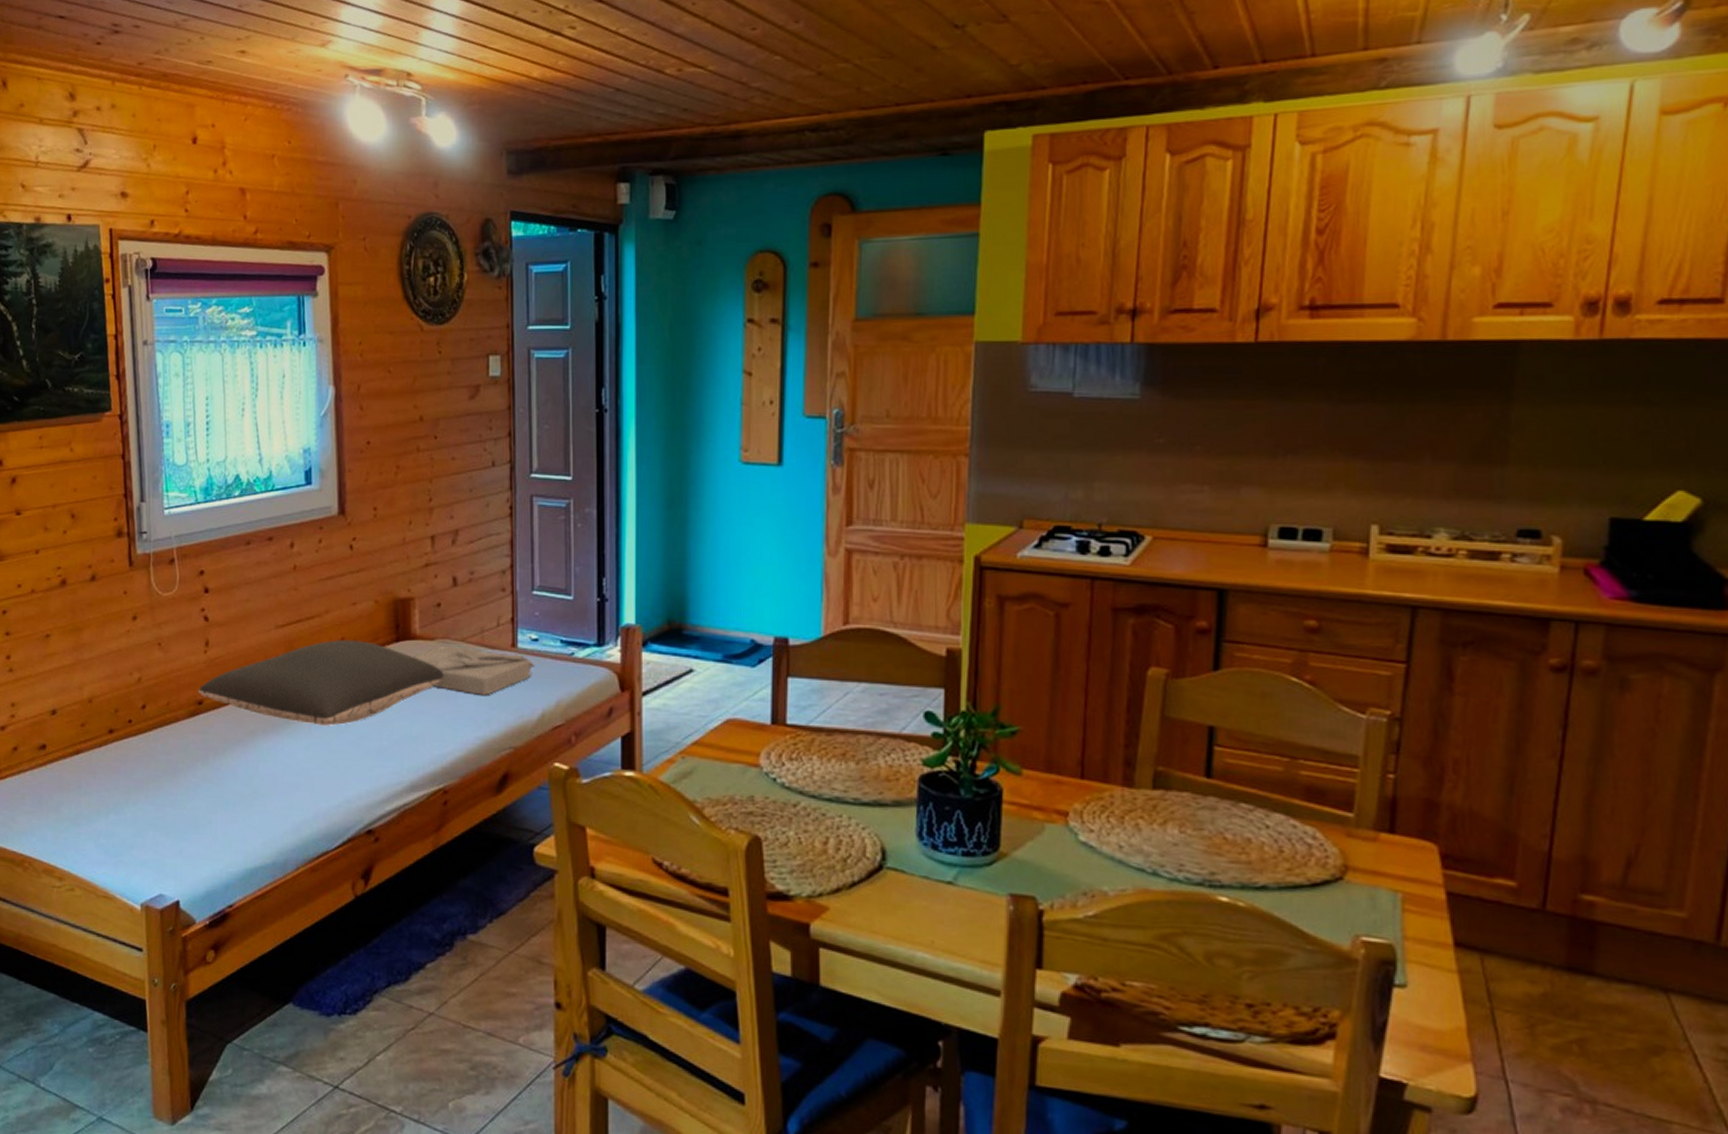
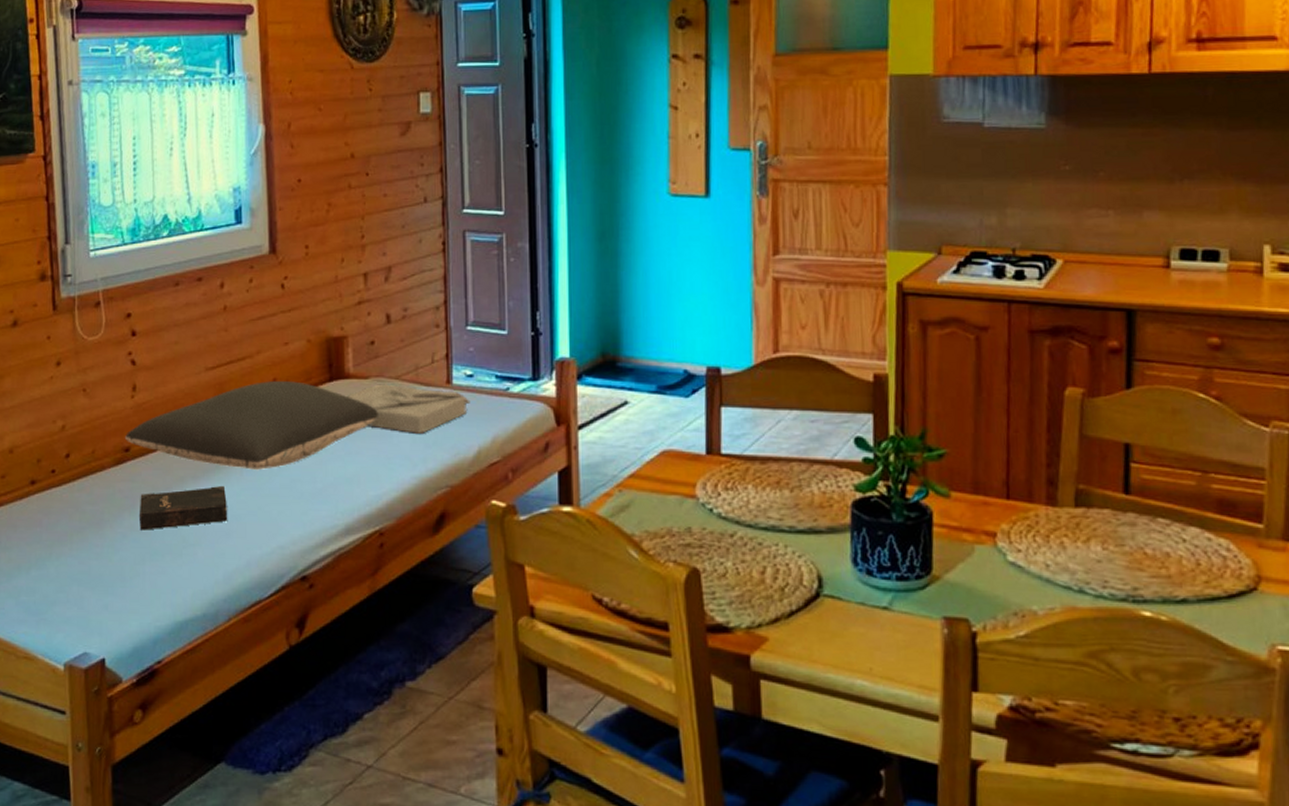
hardback book: none [212,740,297,781] -> present [140,486,228,530]

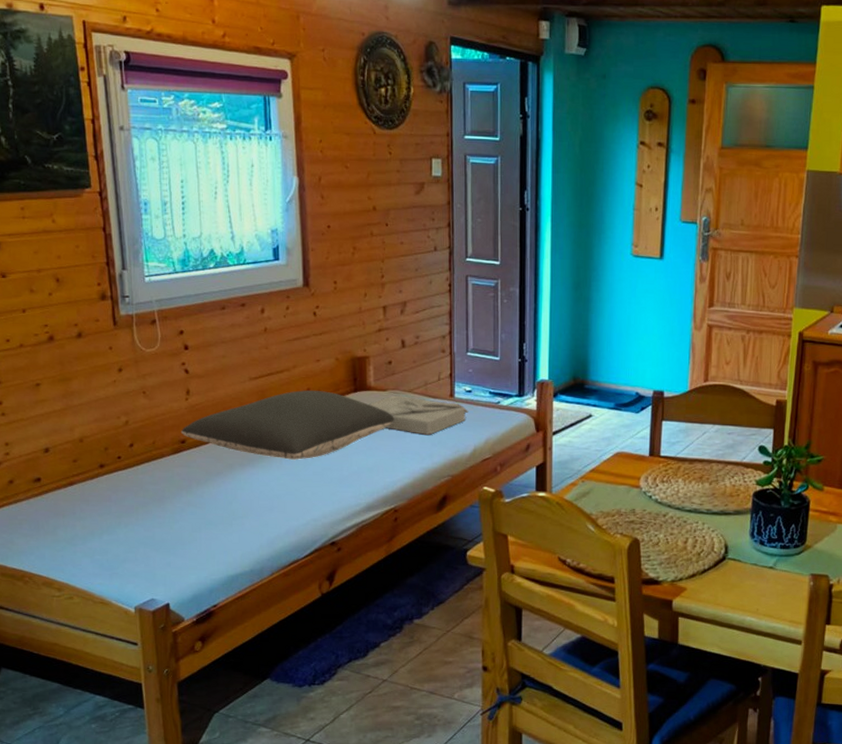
hardback book: present [140,486,228,530] -> none [195,472,270,506]

